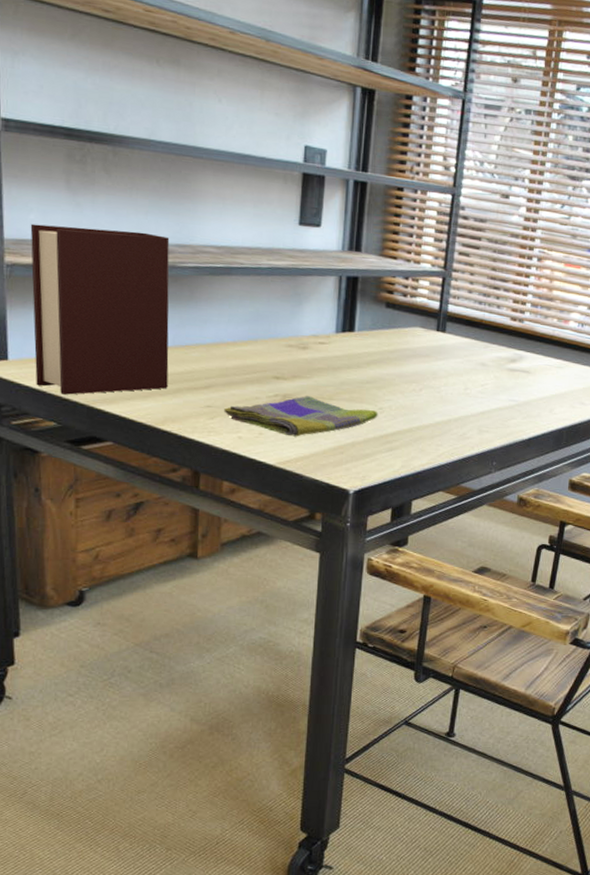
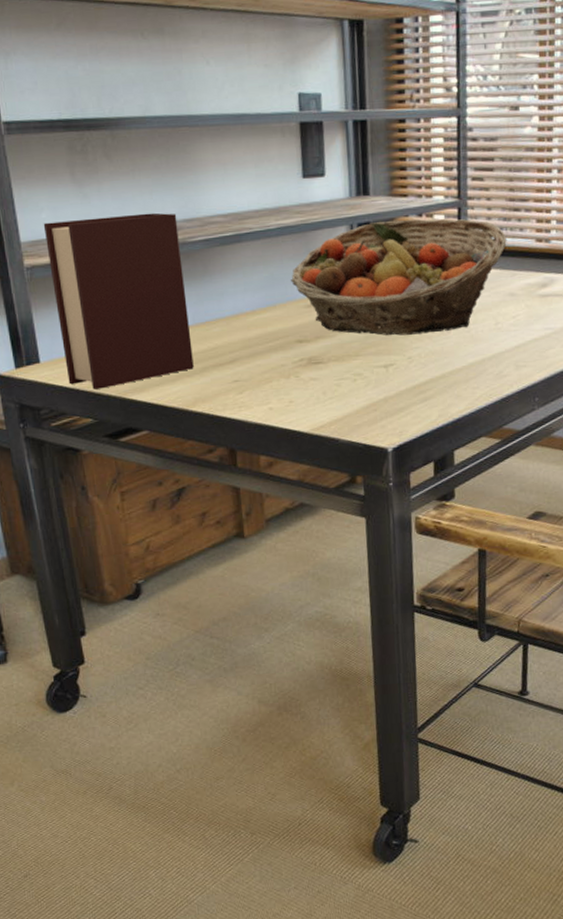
dish towel: present [224,396,378,437] -> none [252,355,408,401]
fruit basket: none [275,277,484,389] -> present [291,219,507,336]

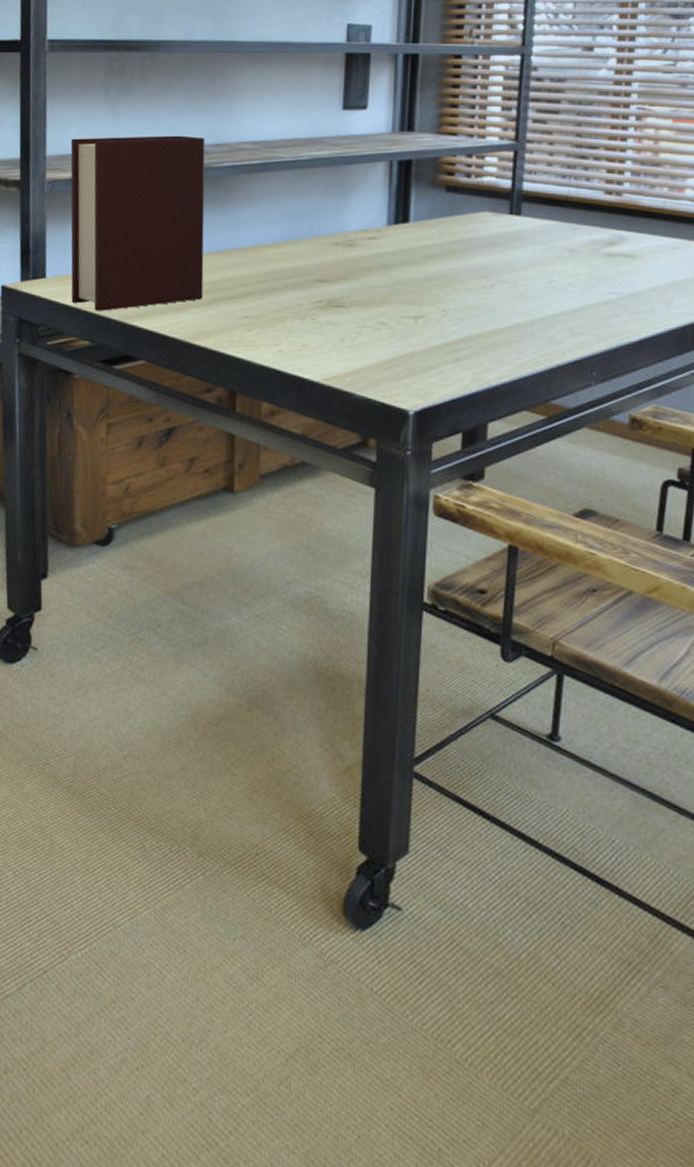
fruit basket: present [291,219,507,336] -> none [318,159,569,286]

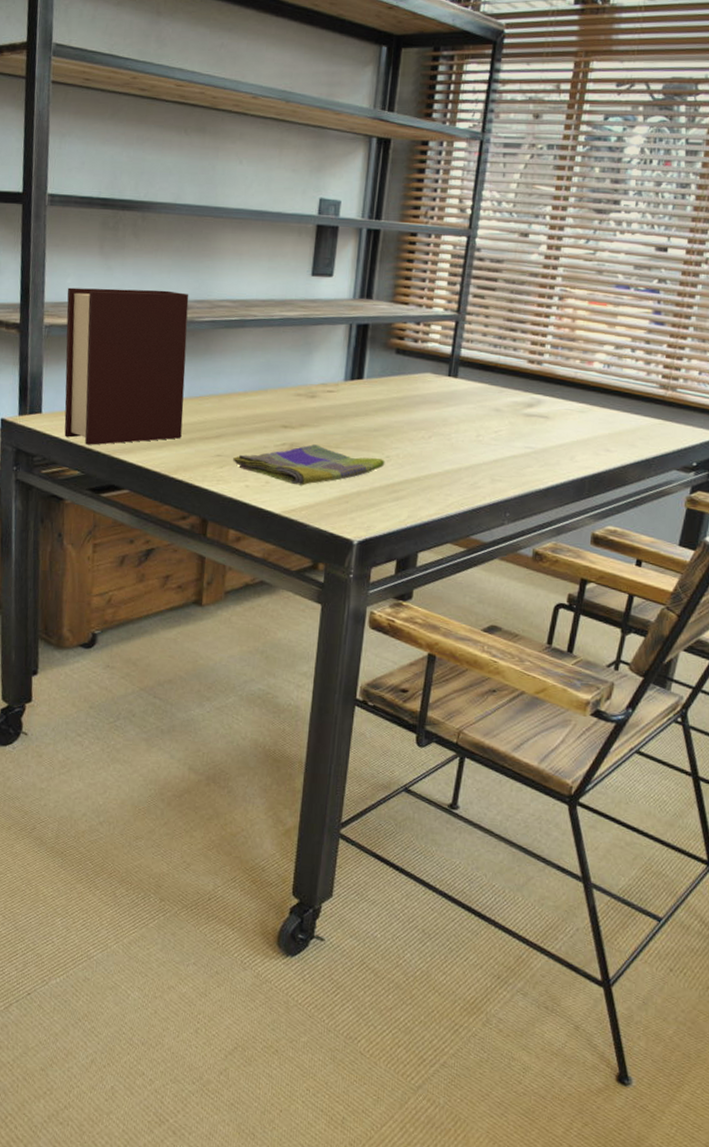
dish towel: none [263,300,441,348] -> present [233,444,385,486]

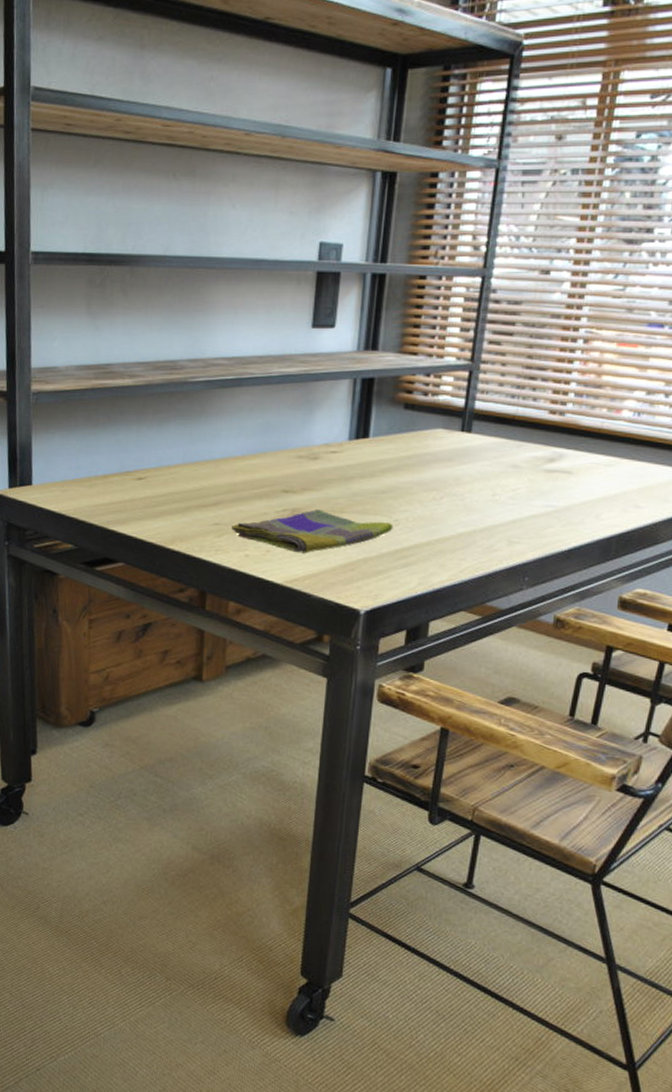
bible: present [64,287,189,445] -> none [54,350,182,517]

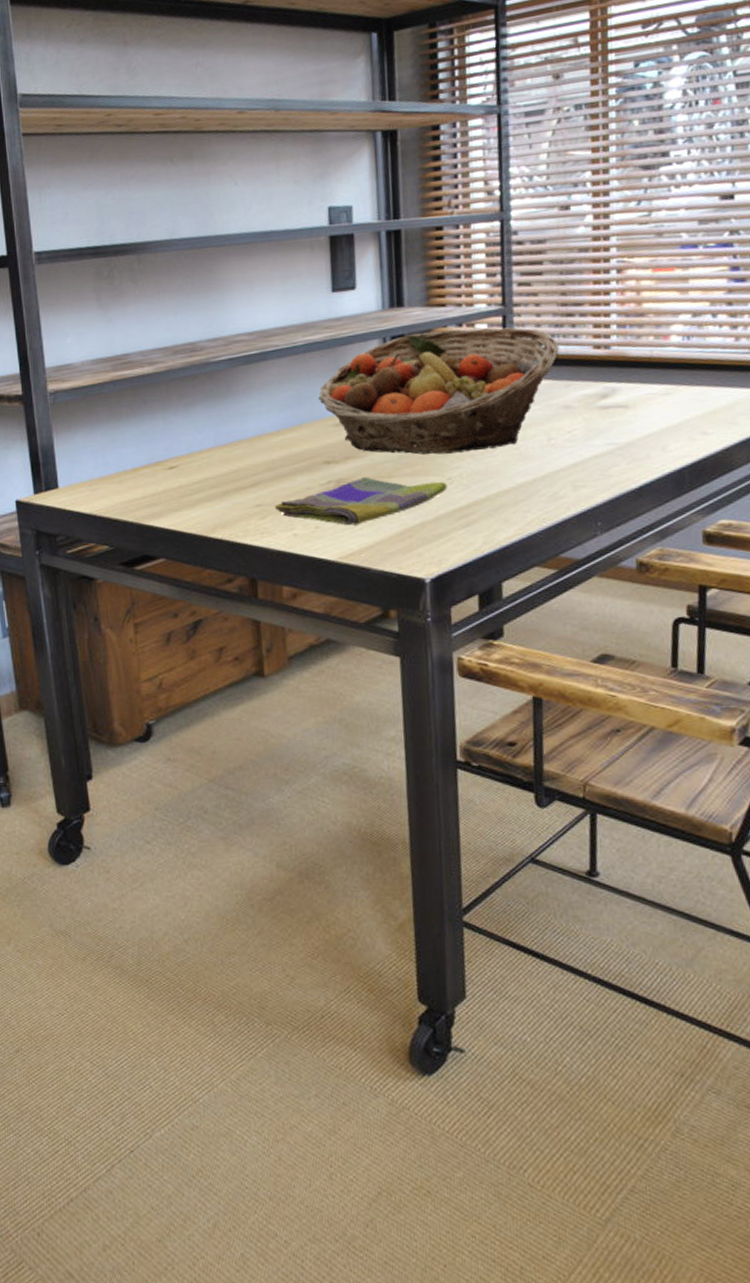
fruit basket: none [285,378,517,498] -> present [319,327,559,455]

